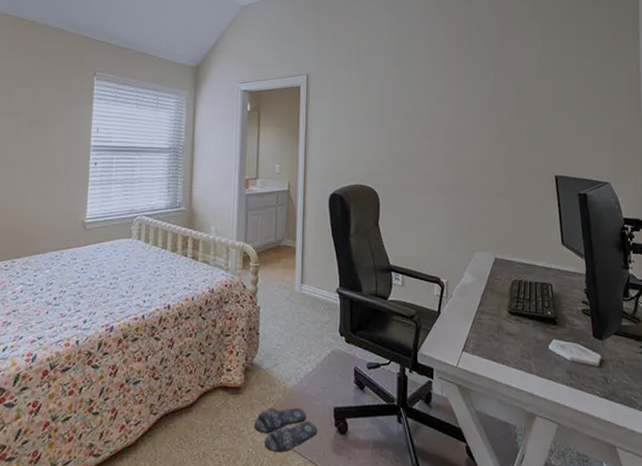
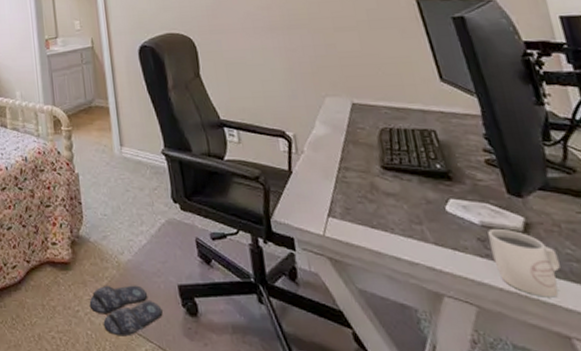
mug: none [575,363,618,417] -> present [488,228,560,298]

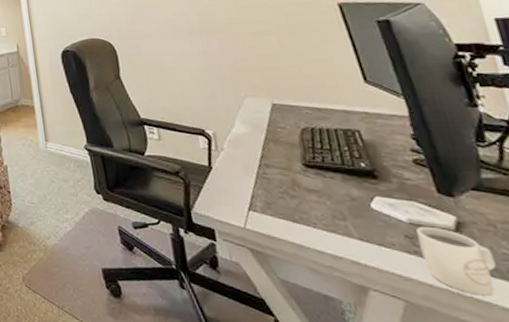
slippers: present [89,285,163,337] -> none [19,267,88,313]

